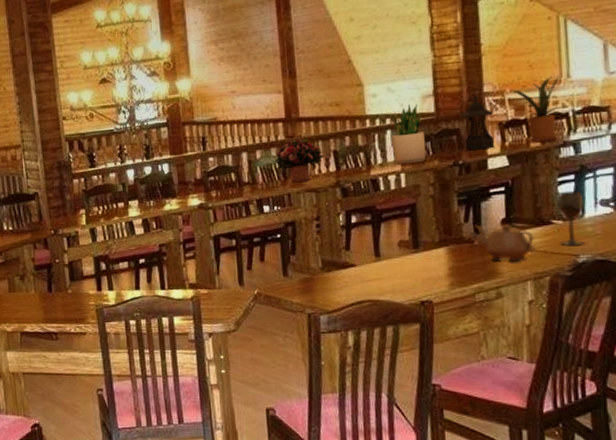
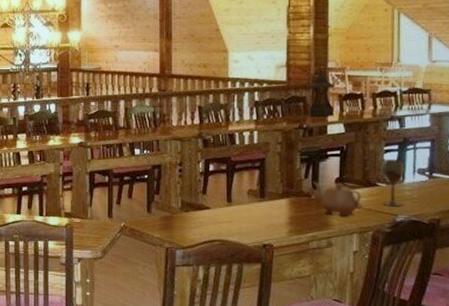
bouquet: present [273,139,324,183] -> none [146,93,190,131]
planter: present [392,104,427,165] -> none [249,72,277,123]
house plant: present [511,75,565,143] -> none [351,59,394,115]

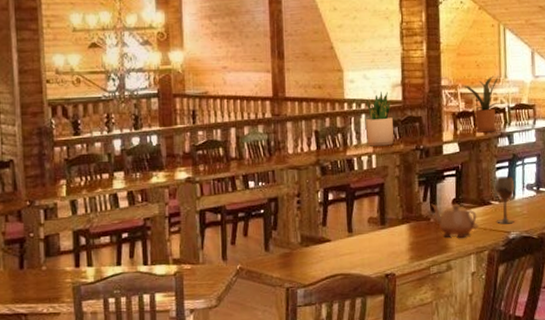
planter: none [249,72,277,123] -> present [366,92,394,147]
lantern: present [308,66,334,117] -> none [423,84,448,137]
house plant: none [351,59,394,115] -> present [462,75,503,133]

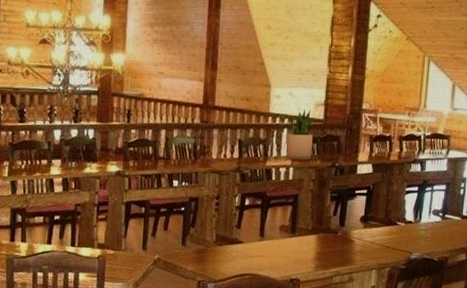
teapot: present [431,203,479,238] -> none [340,218,383,253]
house plant: present [462,75,503,133] -> none [382,104,419,158]
wine glass: present [495,175,514,224] -> none [400,199,421,245]

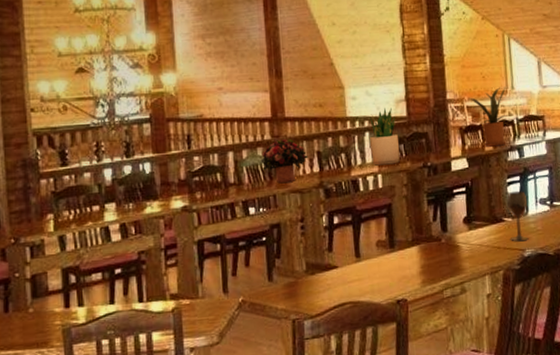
bouquet: none [187,125,230,164] -> present [259,139,308,184]
house plant: none [382,104,419,158] -> present [468,87,511,147]
wine glass: none [400,199,421,245] -> present [507,190,529,242]

